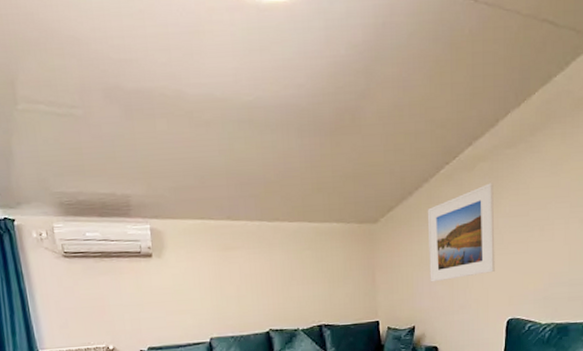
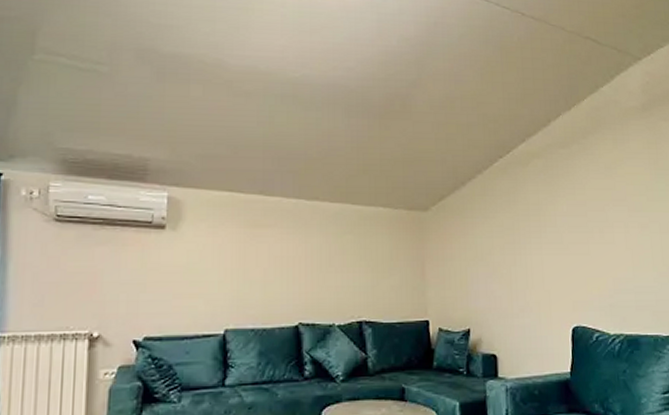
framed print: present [427,182,495,282] -> none [481,180,556,280]

